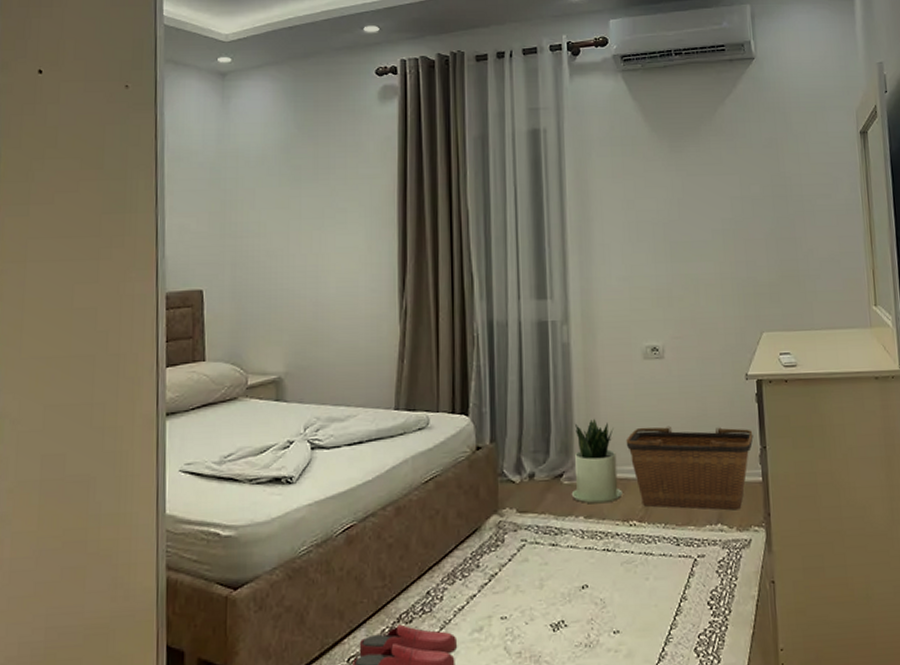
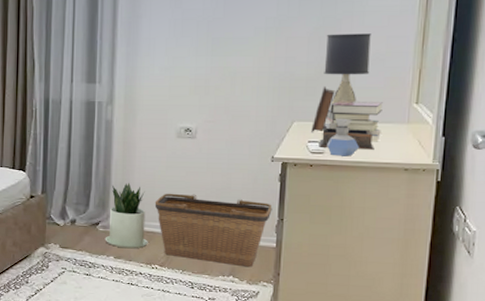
jewelry box: none [781,292,844,359] -> present [311,86,374,150]
table lamp: none [782,233,827,333] -> present [324,33,371,124]
books: none [792,305,848,350] -> present [322,100,383,142]
perfume bottle: none [798,326,829,368] -> present [327,119,359,157]

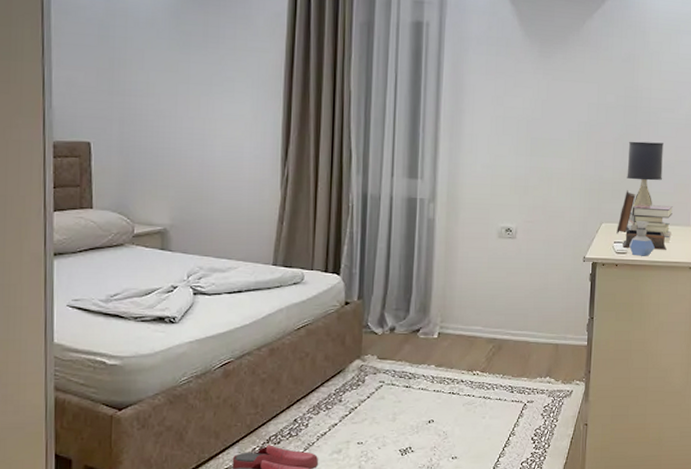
planter: present [105,182,148,249] -> none [426,284,470,356]
bicycle basket: present [154,193,272,267] -> none [476,295,584,367]

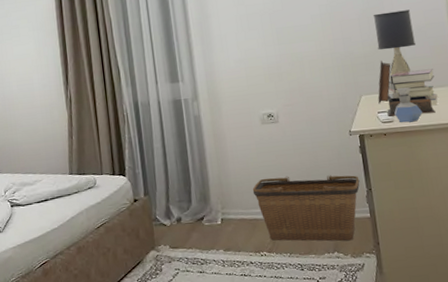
bicycle basket: none [476,295,584,367] -> present [252,175,360,241]

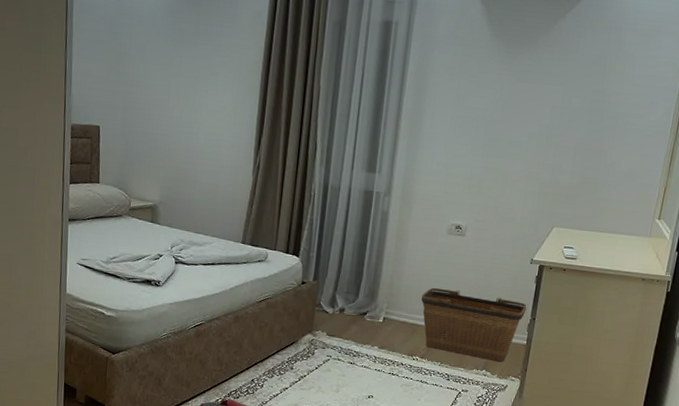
table lamp: present [372,10,416,94] -> none [584,146,628,232]
jewelry box: present [377,61,436,117] -> none [568,196,620,259]
books: present [387,68,438,106] -> none [577,210,631,253]
perfume bottle: present [394,87,422,123] -> none [579,228,607,264]

